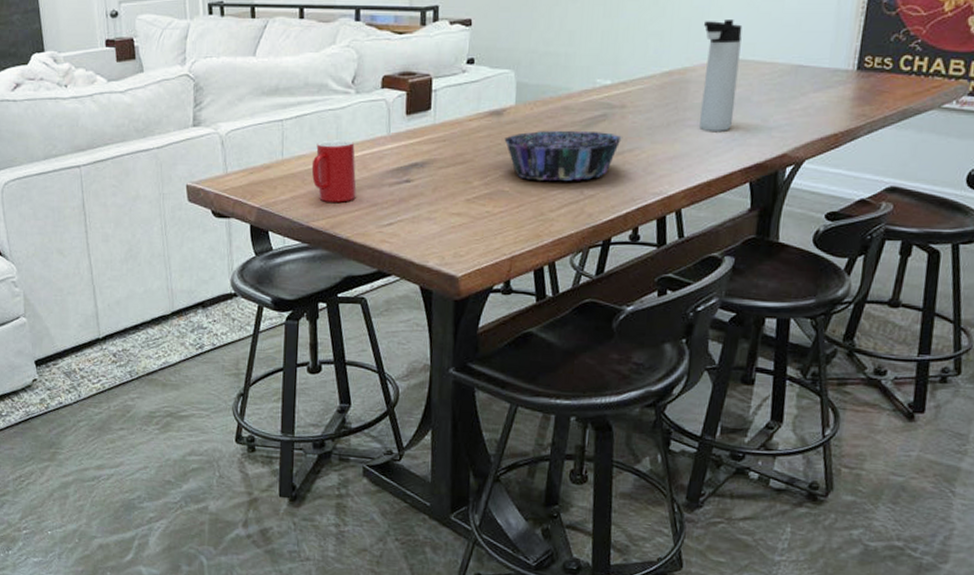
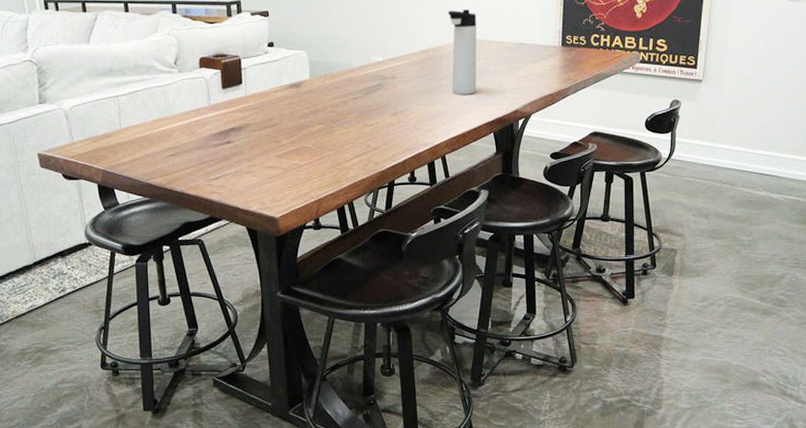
cup: present [311,140,357,203] -> none [146,111,187,162]
decorative bowl: present [504,130,623,181] -> none [304,97,396,137]

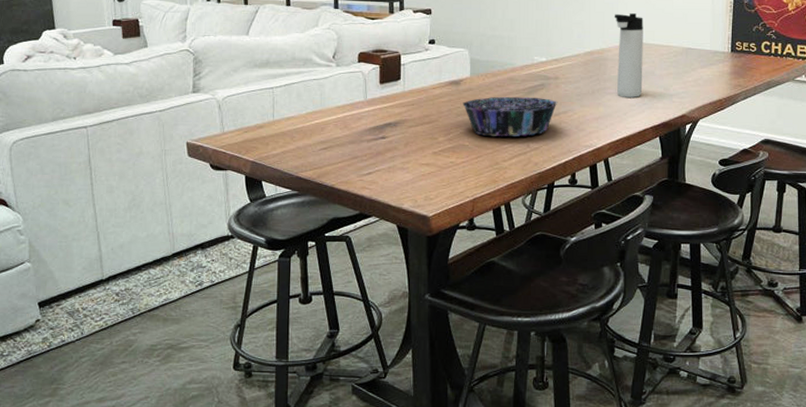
decorative bowl: none [304,97,396,137] -> present [462,96,558,137]

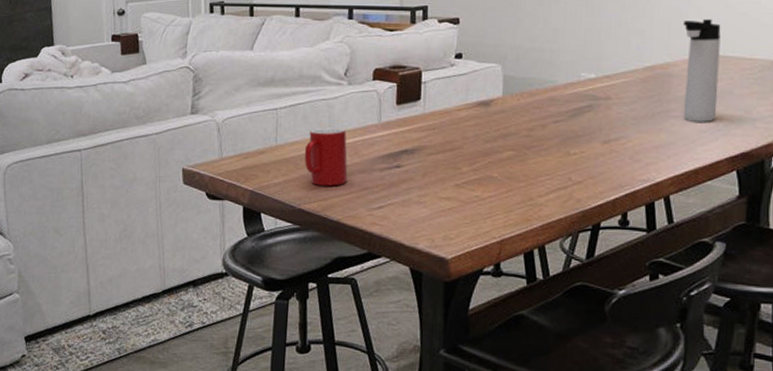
cup: none [299,104,339,156] -> present [304,127,348,186]
decorative bowl: present [462,96,558,137] -> none [492,120,609,168]

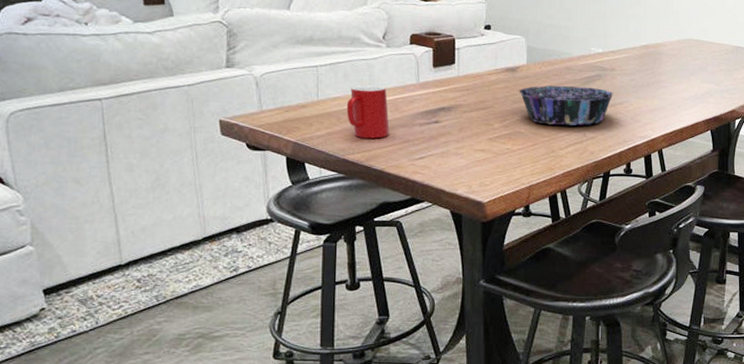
decorative bowl: none [492,120,609,168] -> present [519,85,614,126]
thermos bottle: present [682,19,721,122] -> none [669,10,697,92]

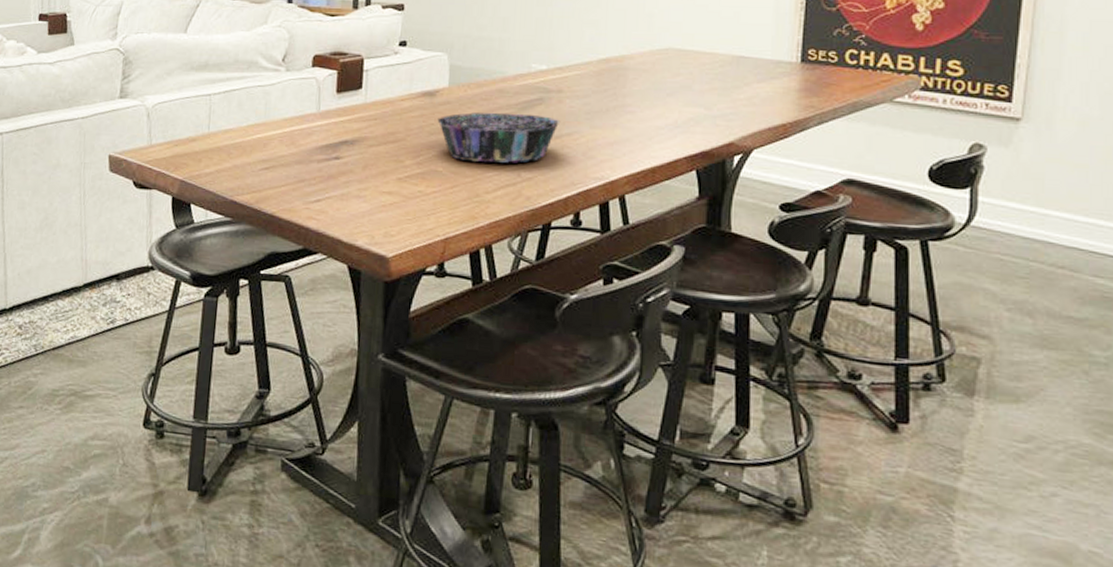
cup: present [346,85,390,139] -> none [238,115,284,177]

